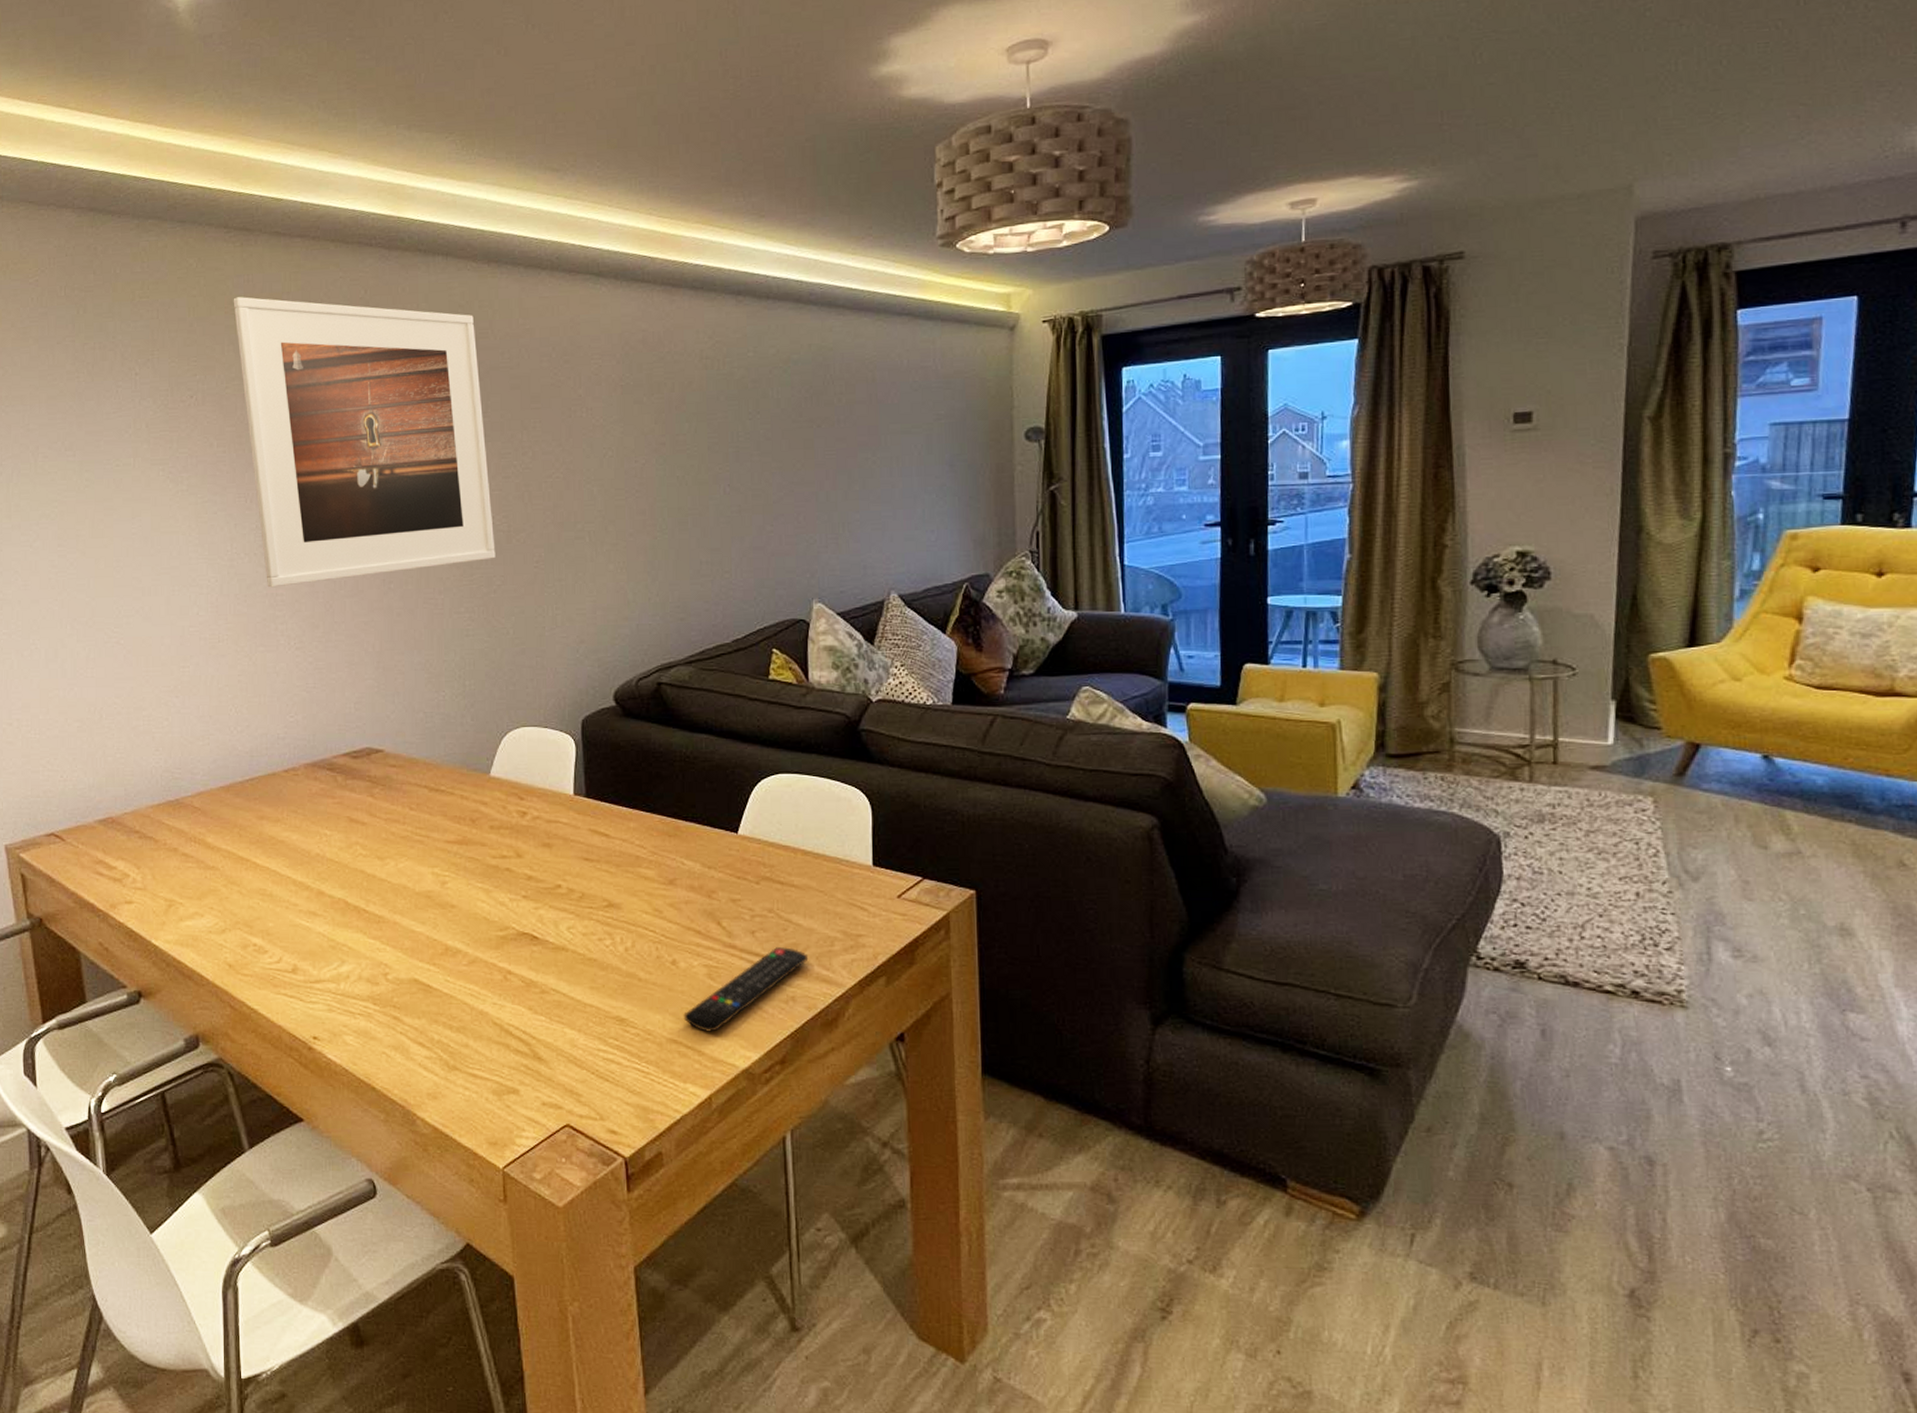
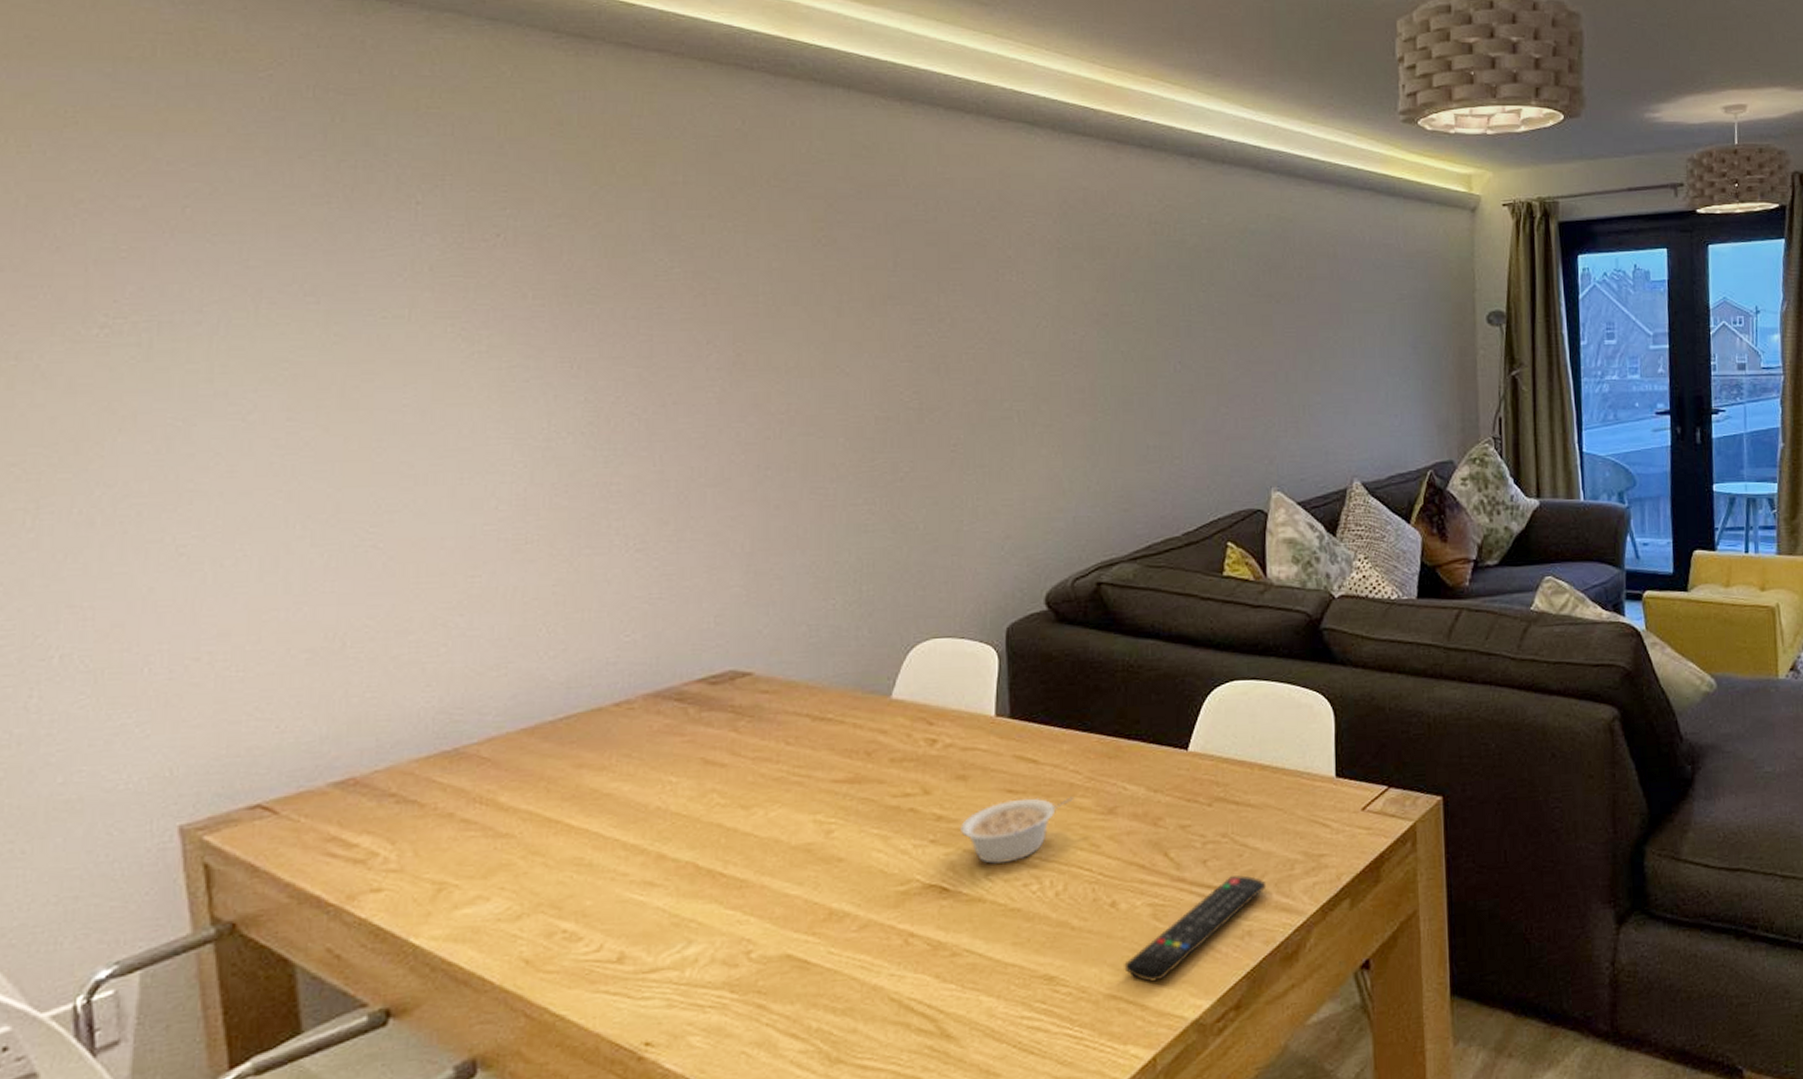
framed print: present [233,297,496,588] -> none [562,117,903,475]
legume: none [547,866,639,921] -> present [960,797,1073,864]

